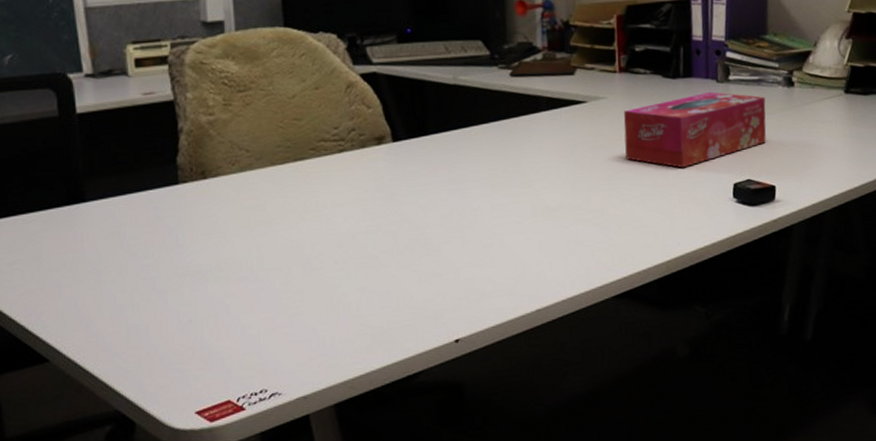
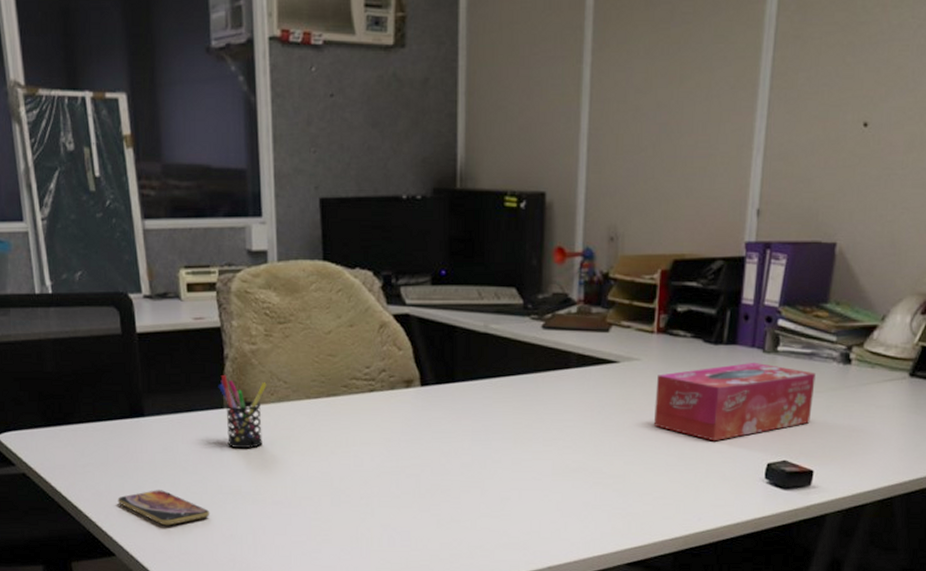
smartphone: none [52,280,165,320] -> present [117,490,210,526]
pen holder: none [172,148,227,225] -> present [218,374,267,449]

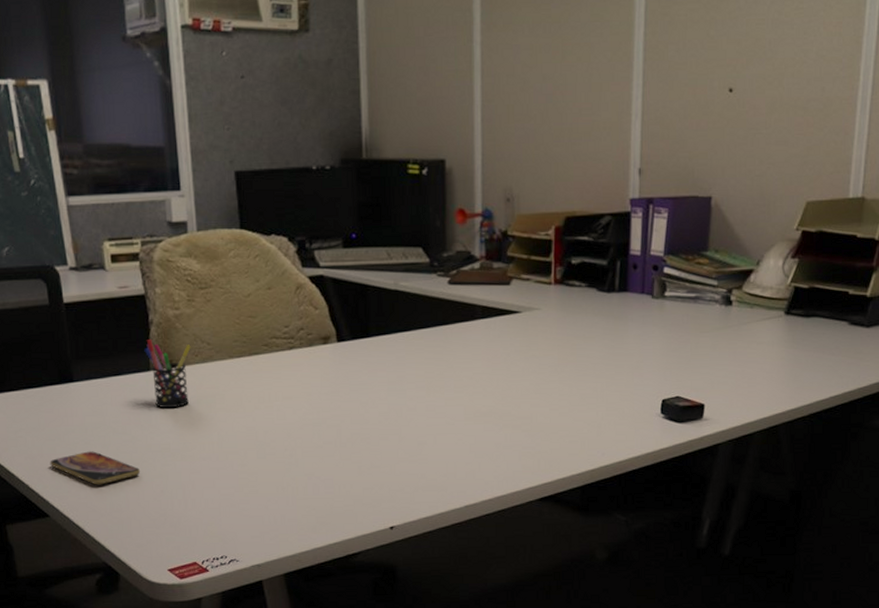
tissue box: present [653,362,816,442] -> none [555,307,701,382]

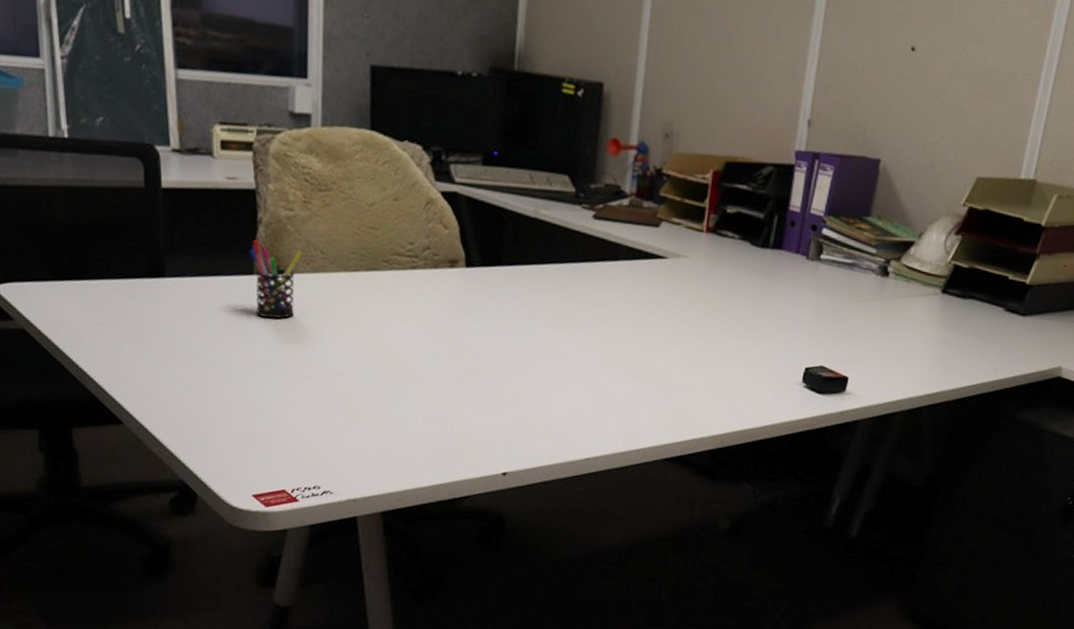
smartphone: present [50,451,141,485] -> none [129,356,232,395]

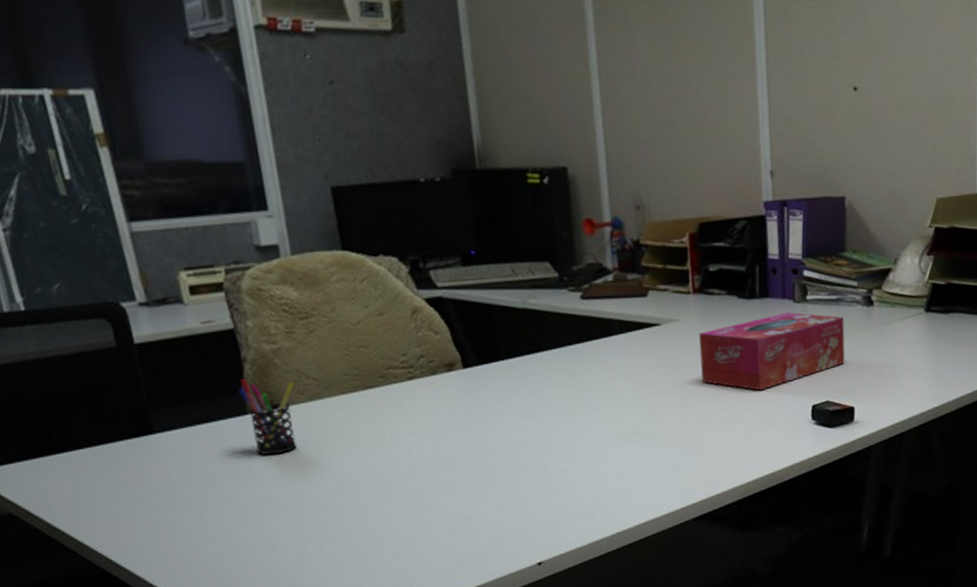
tissue box: none [697,268,855,343] -> present [699,312,845,391]

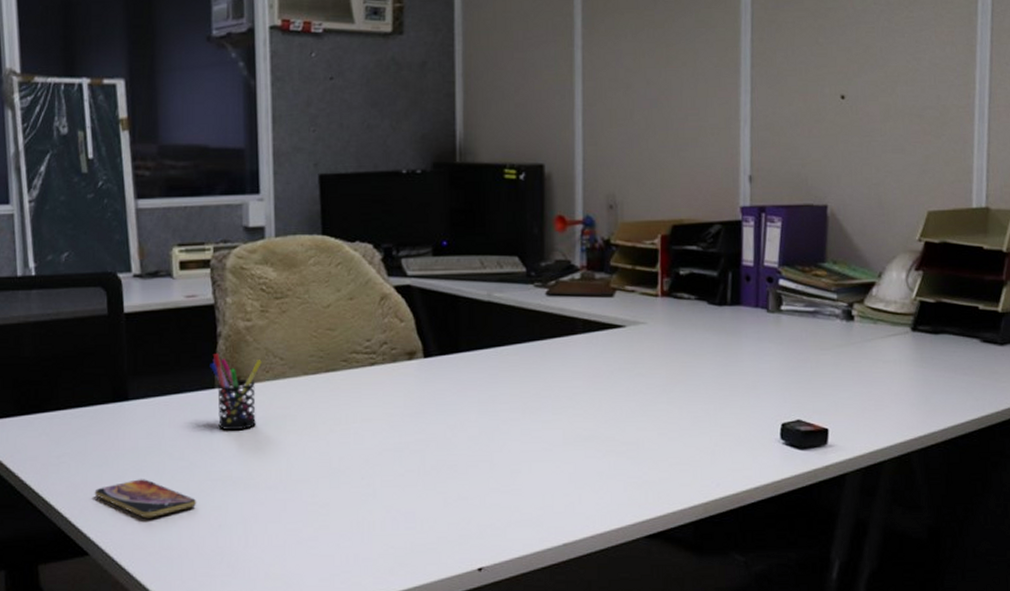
smartphone: none [131,510,245,549] -> present [94,479,197,519]
tissue box: present [699,312,845,391] -> none [664,321,821,403]

